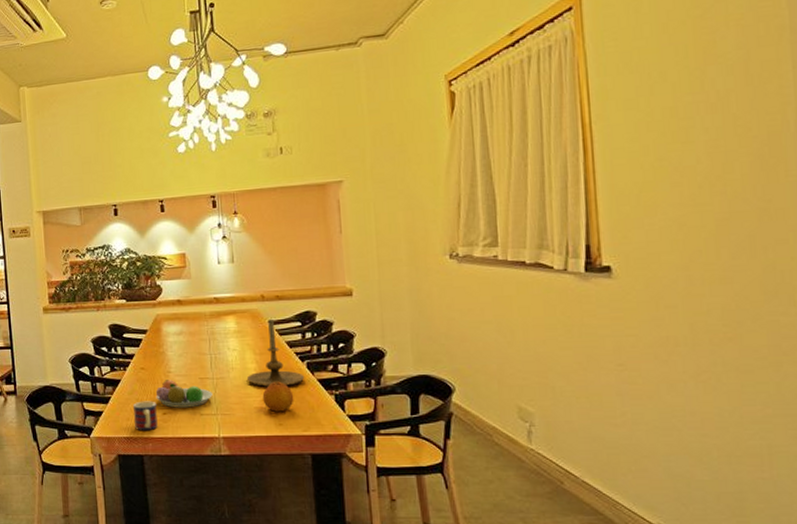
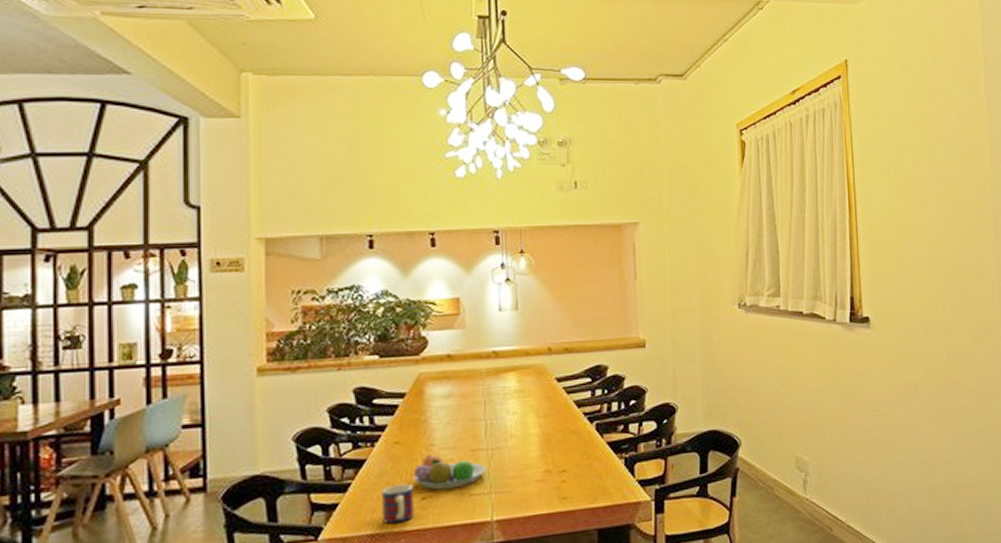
candle holder: present [246,319,305,387] -> none [527,375,594,455]
fruit: present [262,381,294,412] -> none [545,447,581,484]

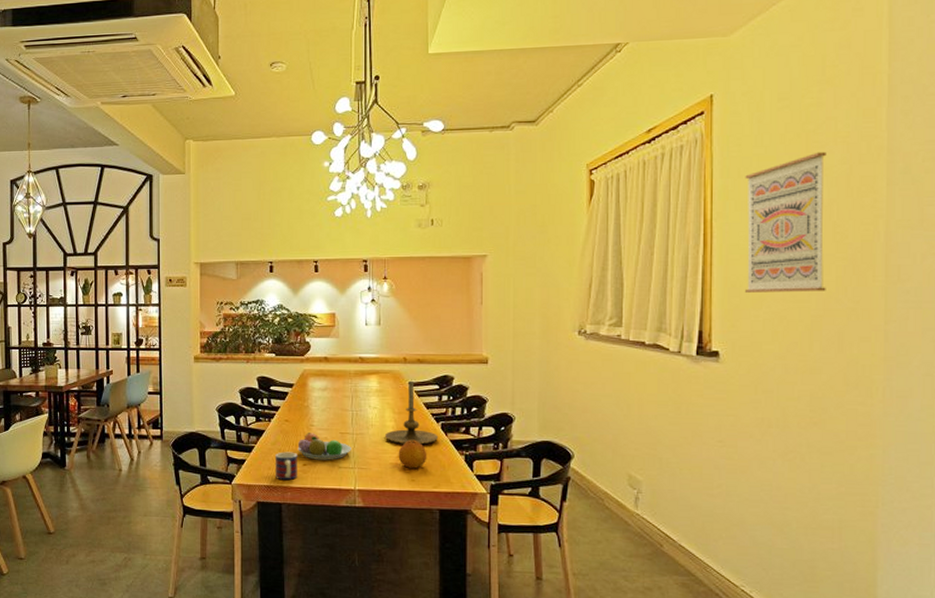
candle holder: none [527,375,594,455] -> present [384,380,439,445]
fruit: none [545,447,581,484] -> present [398,439,427,468]
wall art: none [880,120,952,256] -> present [745,151,827,293]

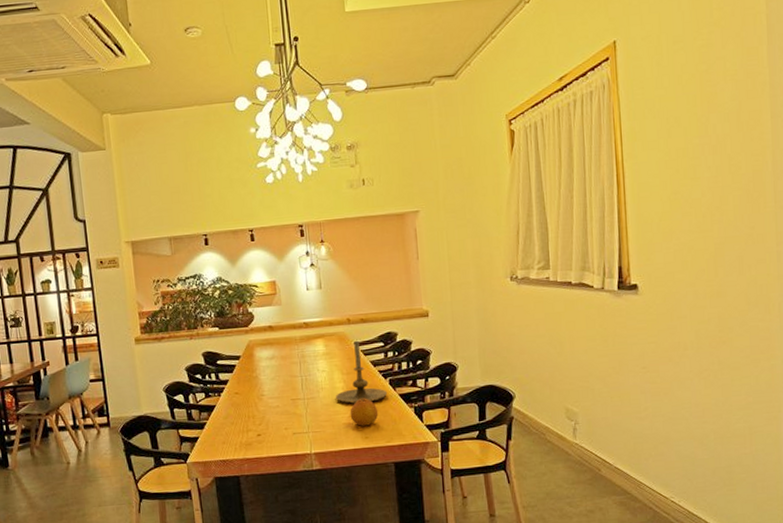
mug: present [276,451,297,481] -> none [229,423,253,453]
fruit bowl: present [297,433,351,460] -> none [249,402,304,429]
wall art: present [745,151,827,293] -> none [649,89,726,227]

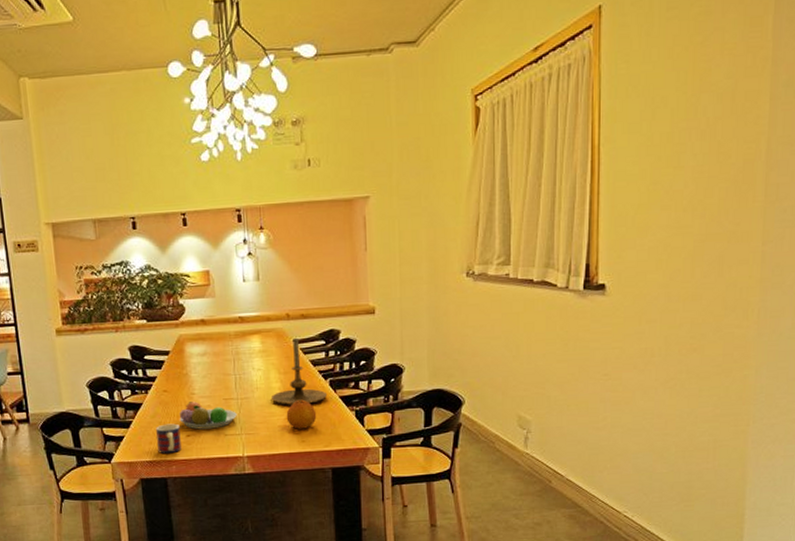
mug: none [229,423,253,453] -> present [156,423,182,454]
fruit bowl: none [249,402,304,429] -> present [179,401,237,430]

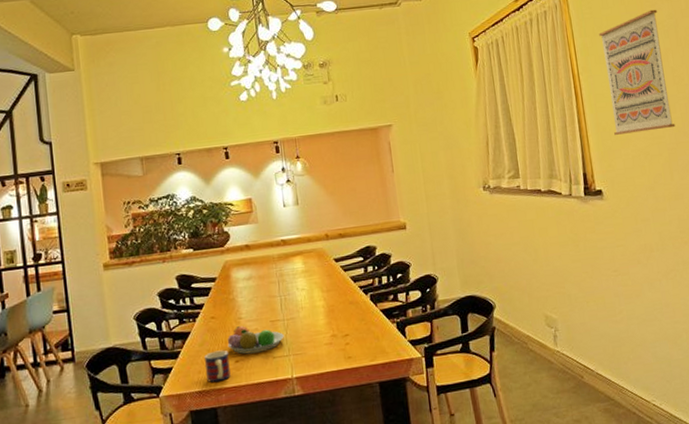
candle holder: present [270,337,328,405] -> none [315,256,369,323]
fruit: present [286,399,317,429] -> none [331,315,361,346]
wall art: none [631,65,713,221] -> present [599,9,675,135]

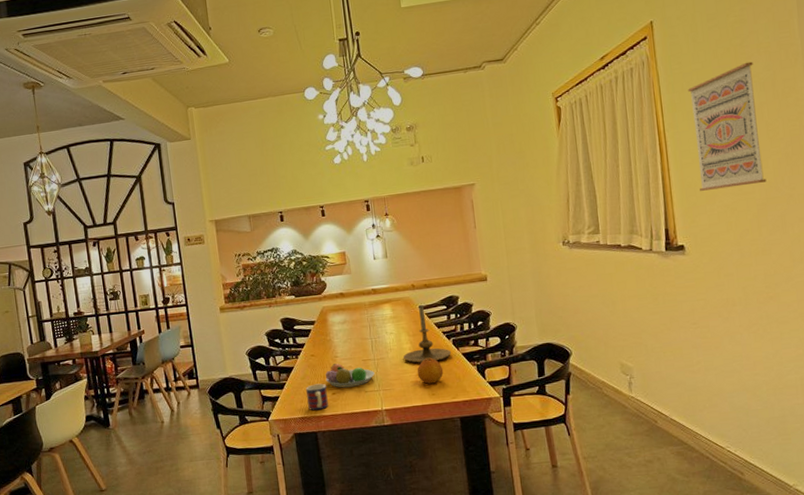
candle holder: none [315,256,369,323] -> present [402,304,452,363]
fruit: none [331,315,361,346] -> present [417,357,444,384]

